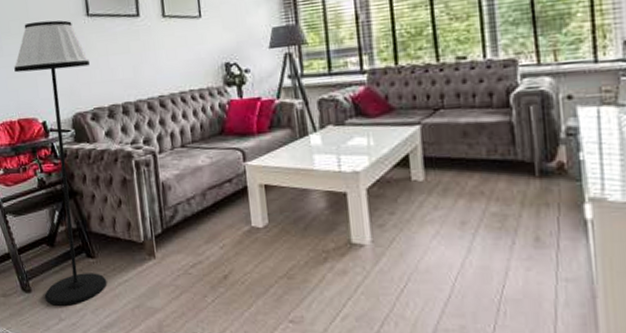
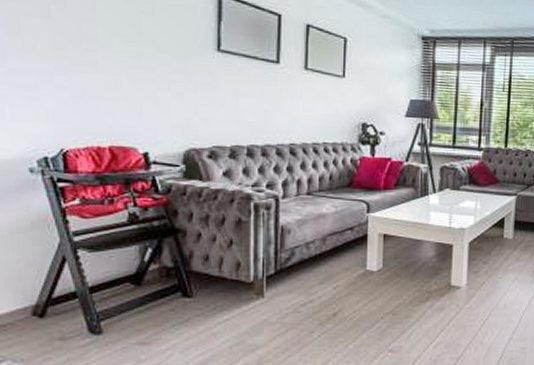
floor lamp: present [14,20,108,306] -> none [112,43,213,347]

